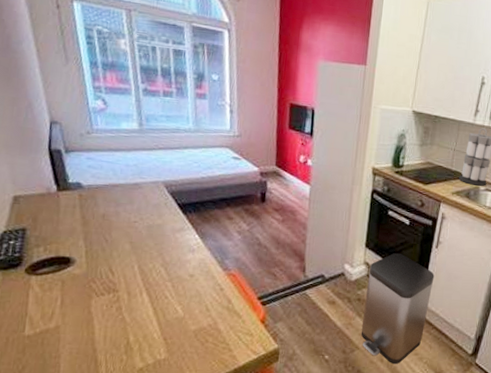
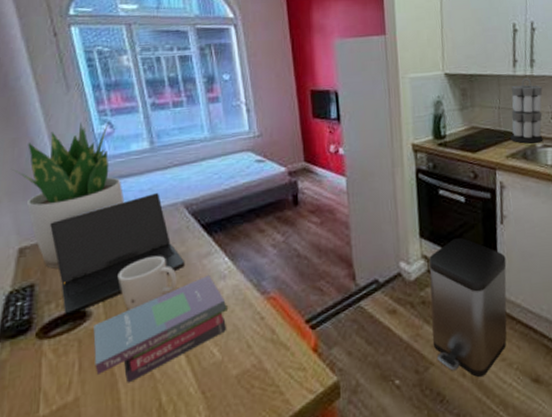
planter: none [10,94,112,219] -> present [12,121,125,269]
laptop: none [42,169,160,260] -> present [50,193,184,316]
books: none [75,246,193,322] -> present [93,274,227,383]
mug: none [100,223,152,264] -> present [117,255,177,310]

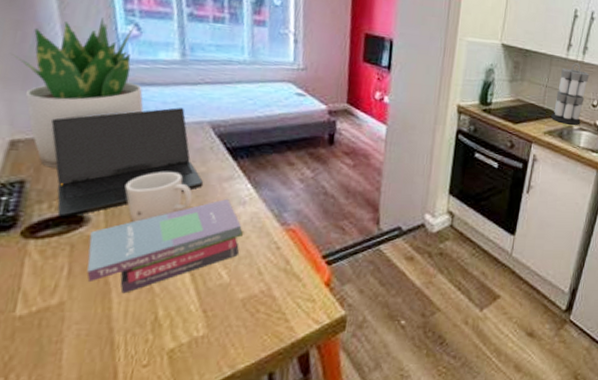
pedal bin: present [429,237,507,377] -> none [443,199,525,326]

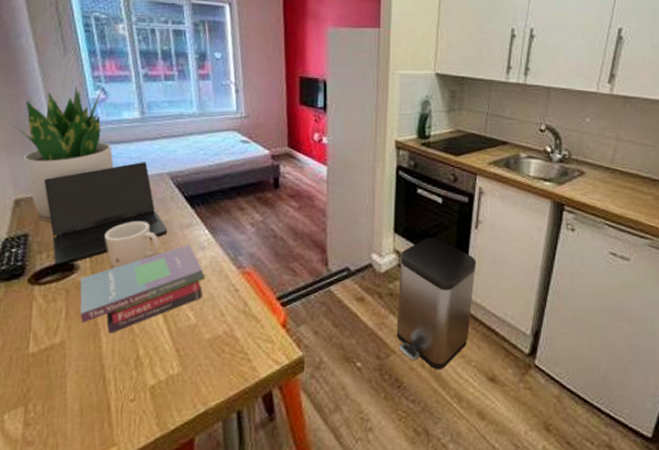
pedal bin: none [443,199,525,326] -> present [396,236,476,369]
spice rack: present [551,63,590,125] -> none [495,86,534,153]

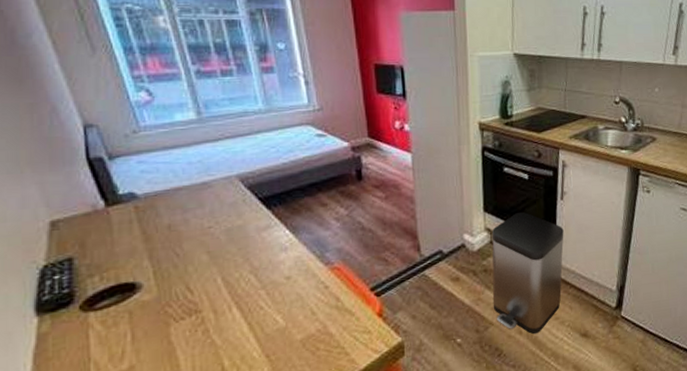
planter: present [10,86,114,222] -> none [32,88,171,242]
laptop: present [44,162,167,266] -> none [86,166,242,288]
books: present [79,244,205,334] -> none [145,246,290,351]
mug: present [104,221,159,268] -> none [168,228,235,282]

